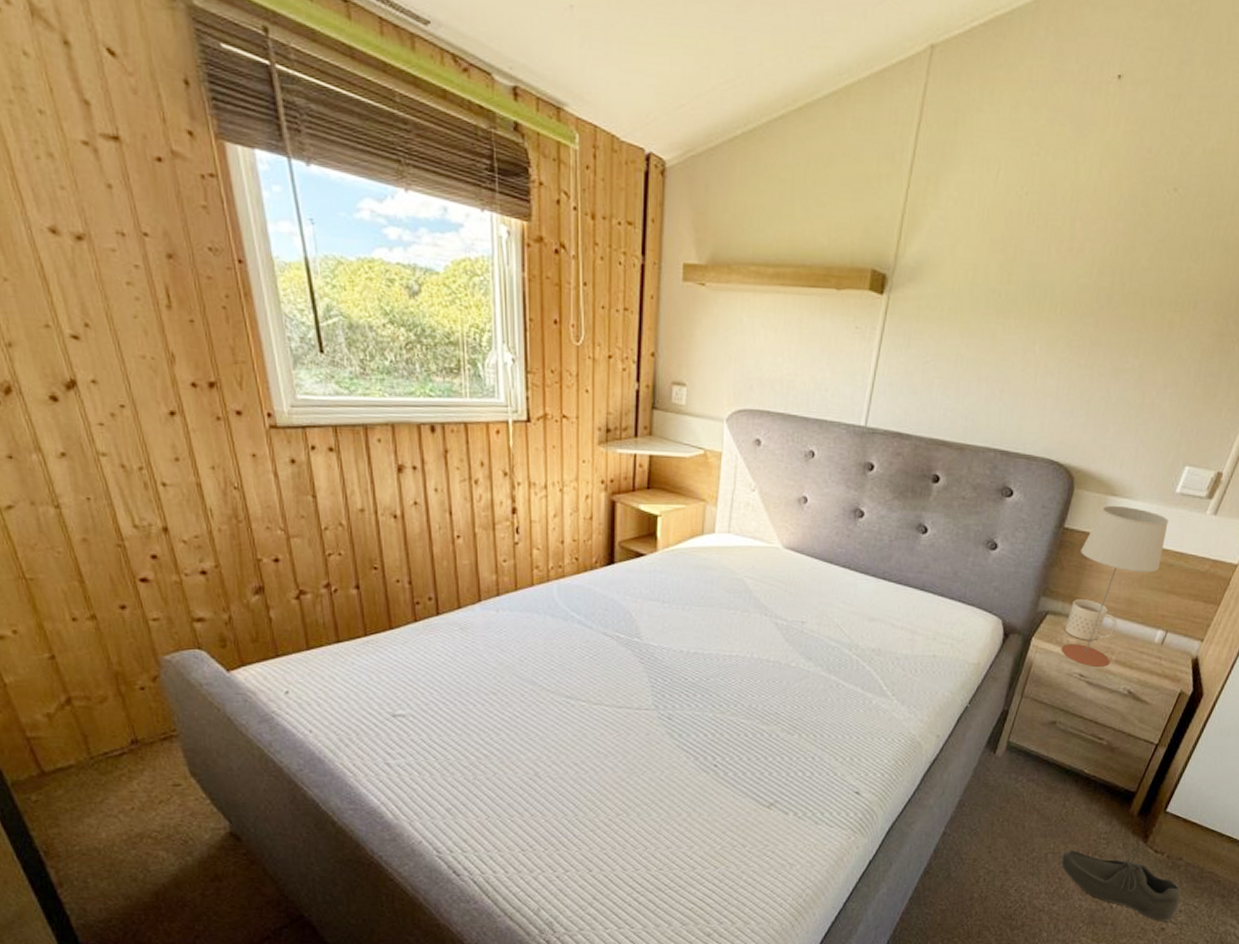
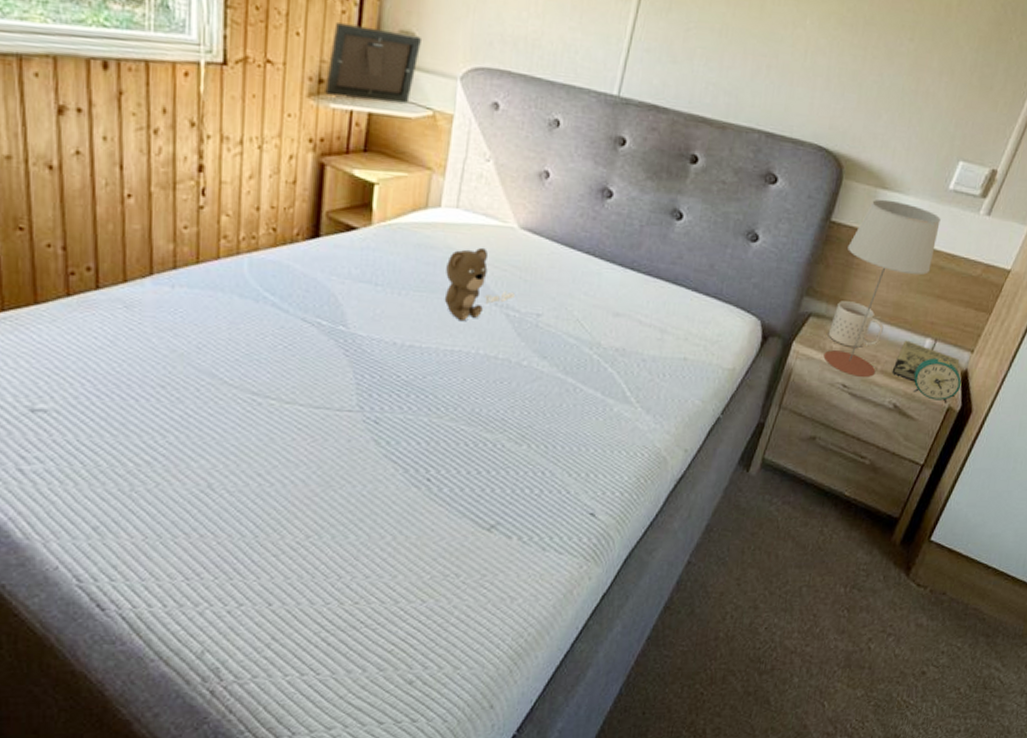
picture frame: none [612,379,691,445] -> present [325,22,421,104]
teddy bear: none [721,566,782,629] -> present [444,247,515,320]
shoe: present [1061,844,1181,922] -> none [816,576,944,664]
book: none [1125,632,1191,670] -> present [892,340,960,382]
alarm clock: none [1146,647,1192,688] -> present [912,358,961,404]

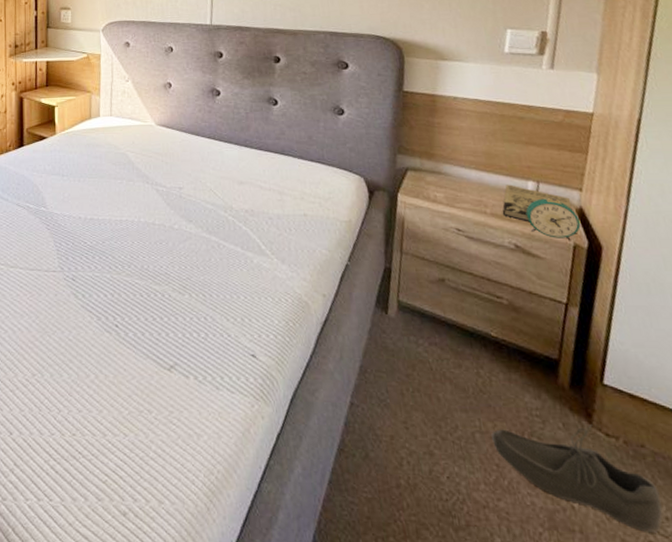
picture frame: present [325,22,421,104] -> none [19,9,74,54]
teddy bear: present [444,247,515,320] -> none [109,141,160,197]
shoe: none [816,576,944,664] -> present [491,424,663,533]
table lamp: present [823,199,941,378] -> none [425,68,511,222]
mug: present [828,301,884,348] -> none [428,155,481,194]

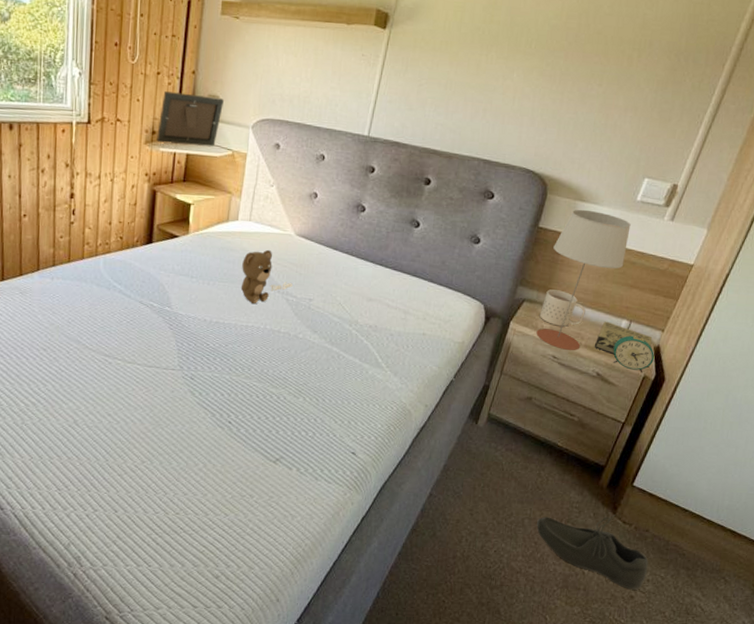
picture frame: none [19,9,74,54] -> present [156,91,224,146]
teddy bear: none [109,141,160,197] -> present [240,249,293,303]
table lamp: none [425,68,511,222] -> present [536,209,631,351]
mug: none [428,155,481,194] -> present [539,289,586,327]

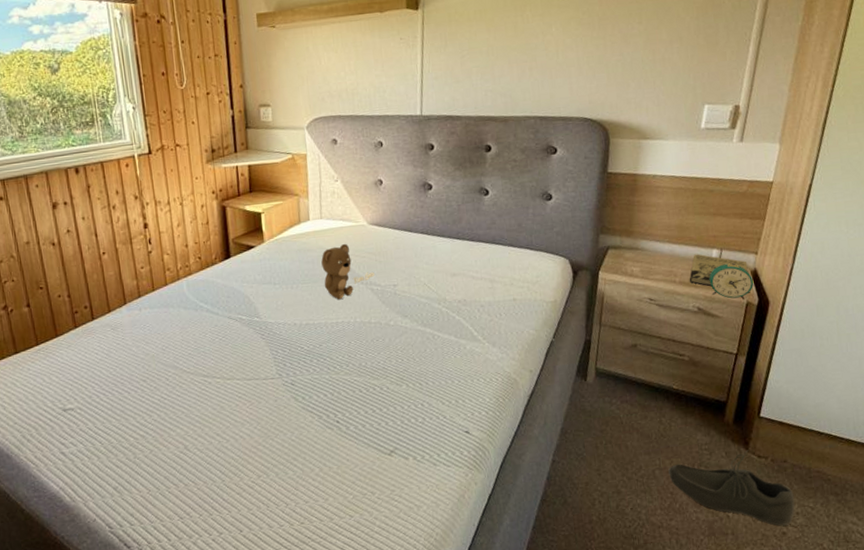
picture frame: present [156,91,224,146] -> none [216,105,276,159]
table lamp: present [536,209,631,351] -> none [627,146,702,291]
mug: present [539,289,586,327] -> none [626,231,673,268]

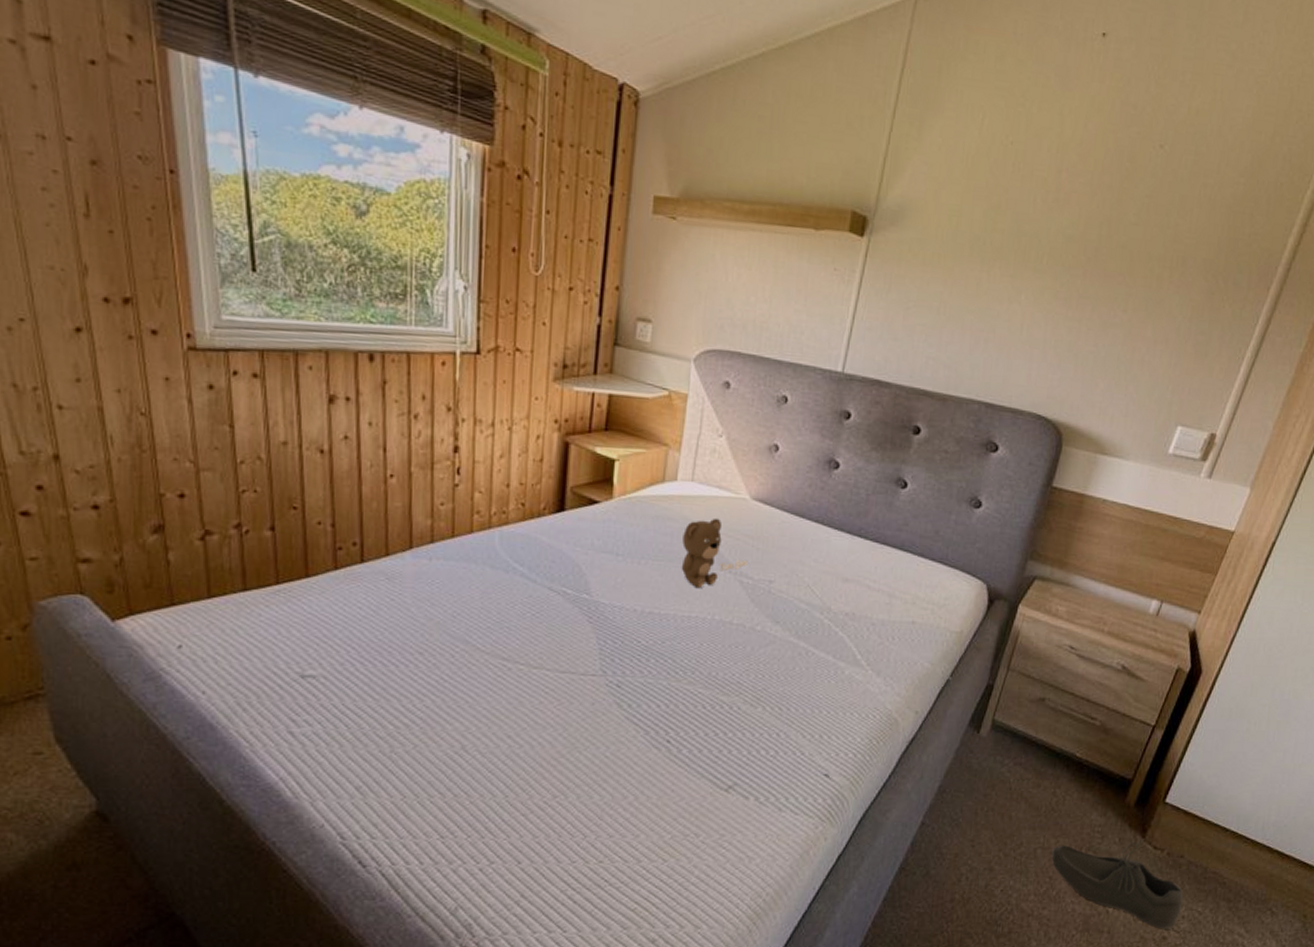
book: present [689,254,748,287] -> none [1119,602,1188,643]
alarm clock: present [709,263,753,300] -> none [1141,619,1189,664]

